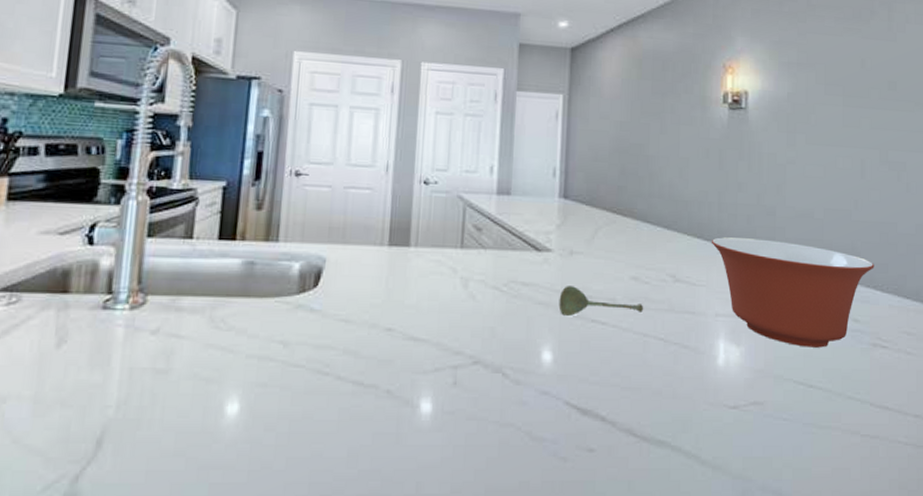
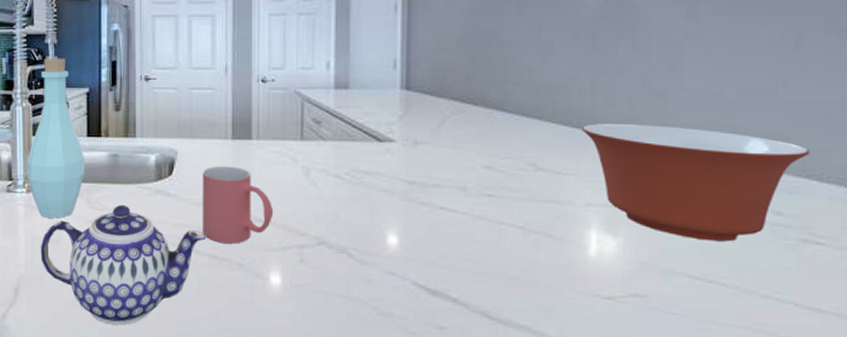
bottle: none [132,143,213,343] -> present [26,58,86,219]
teapot: none [138,323,352,478] -> present [40,204,207,326]
mug: none [348,276,429,367] -> present [202,165,274,244]
soupspoon: present [558,286,644,316] -> none [403,174,499,203]

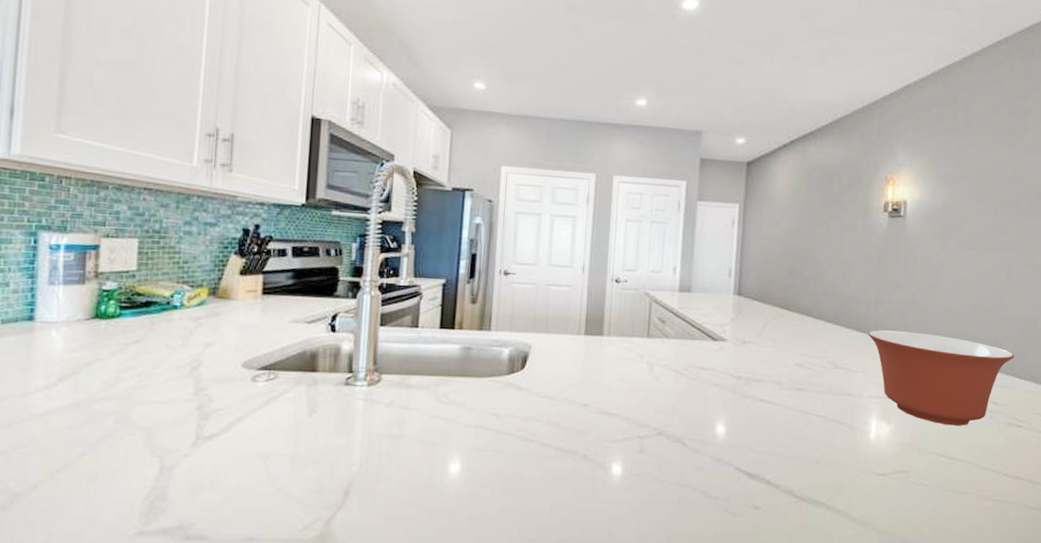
bottle: present [26,58,86,219] -> none [369,246,436,413]
teapot: present [40,204,207,326] -> none [377,398,554,523]
mug: present [202,165,274,244] -> none [551,360,619,436]

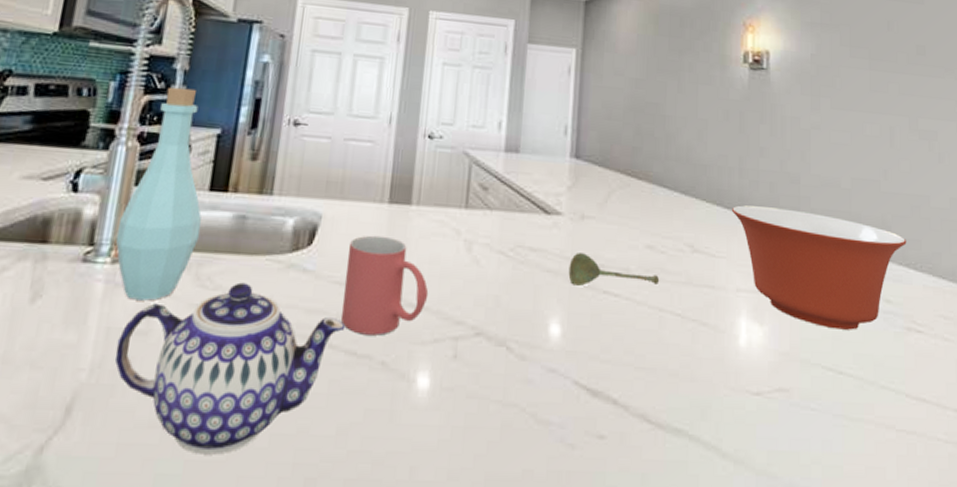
bottle: none [369,246,436,413] -> present [115,87,202,301]
teapot: none [377,398,554,523] -> present [114,282,346,455]
mug: none [551,360,619,436] -> present [341,235,429,336]
soupspoon: none [731,370,806,396] -> present [568,253,660,286]

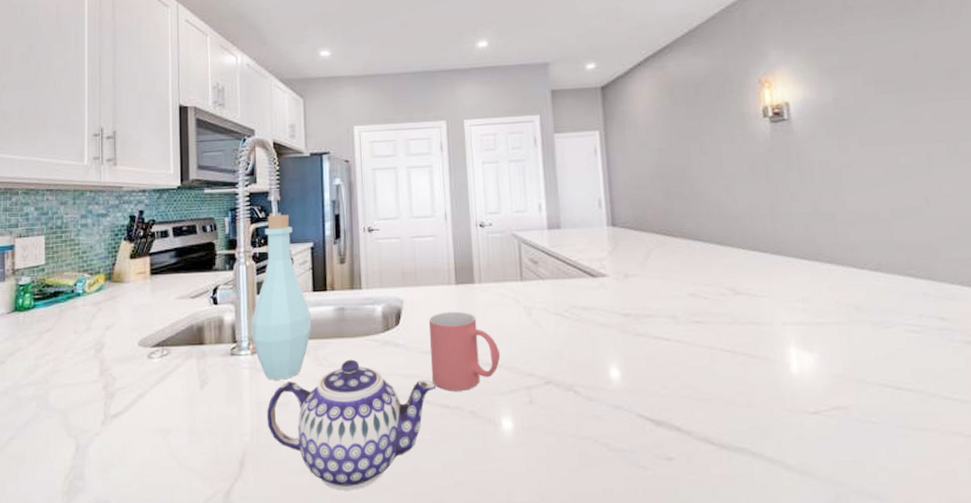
soupspoon: present [568,253,660,286] -> none [619,307,706,335]
mixing bowl: present [731,205,907,330] -> none [768,245,958,350]

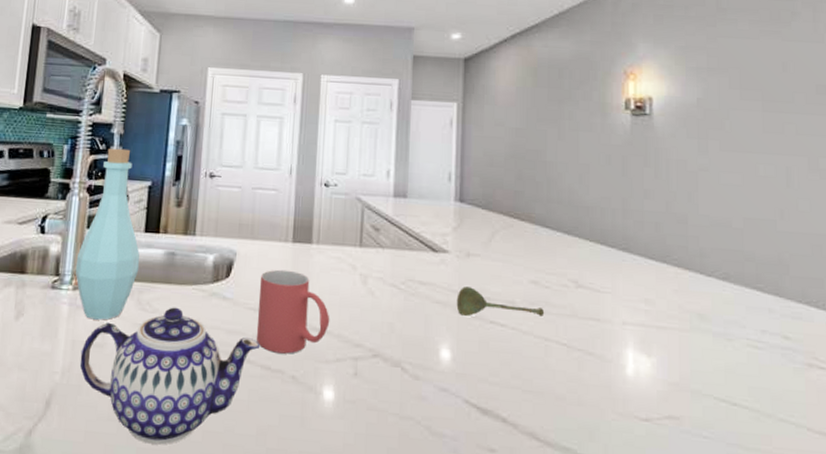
soupspoon: none [619,307,706,335] -> present [456,286,545,316]

